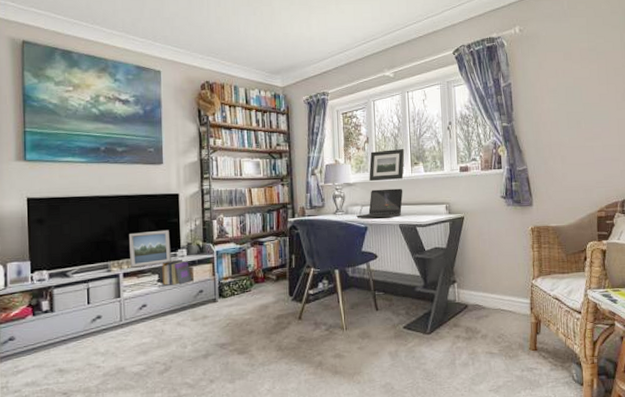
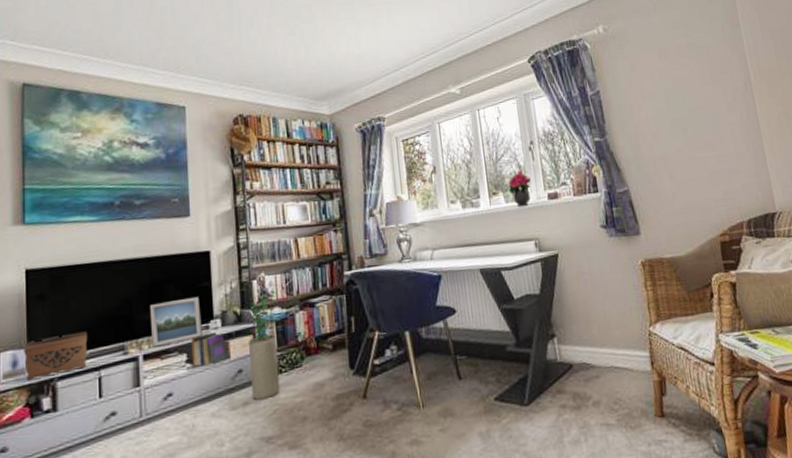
decorative box: none [26,251,79,287] -> present [24,331,88,381]
vase: none [209,227,233,315] -> present [249,288,280,401]
laptop computer: present [356,188,403,219] -> none [427,224,482,266]
picture frame: present [369,149,405,182] -> none [438,177,481,219]
potted flower: none [424,145,447,177] -> present [504,170,532,208]

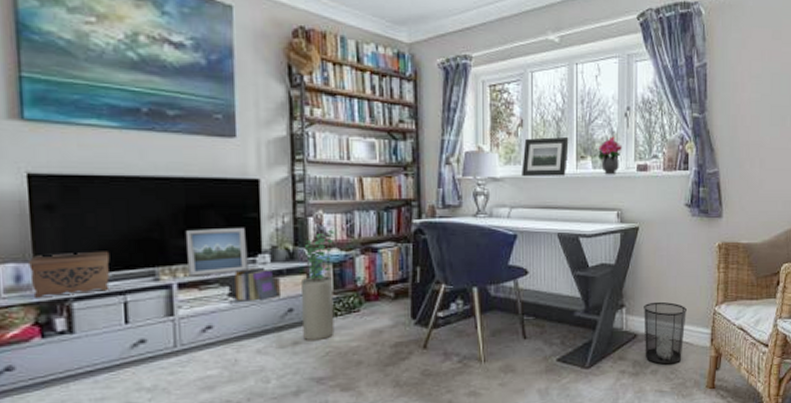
picture frame: none [438,177,481,219] -> present [522,137,569,177]
waste bin: none [575,327,624,395] -> present [644,301,687,365]

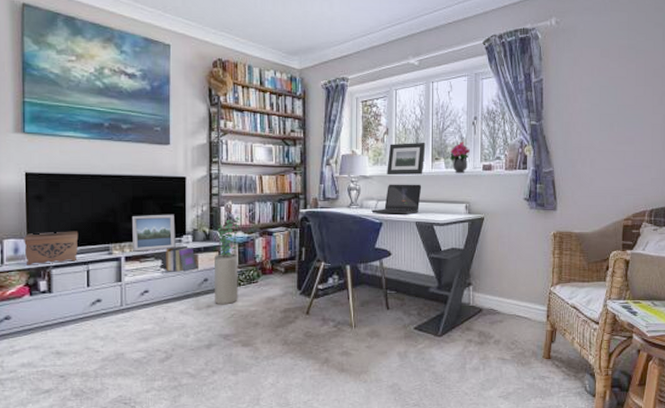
laptop computer: none [503,187,565,225] -> present [371,184,422,214]
waste bin: present [644,301,687,365] -> none [488,281,525,336]

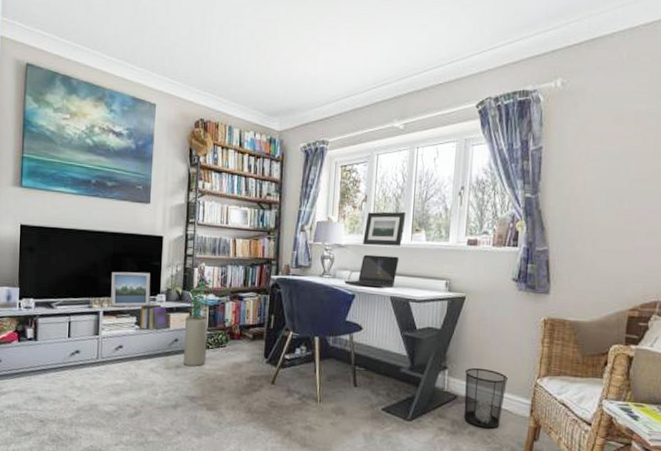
decorative box: present [24,231,79,266] -> none [15,282,63,313]
potted flower: present [445,141,470,174] -> none [427,212,454,248]
waste bin: none [488,281,525,336] -> present [463,367,508,429]

